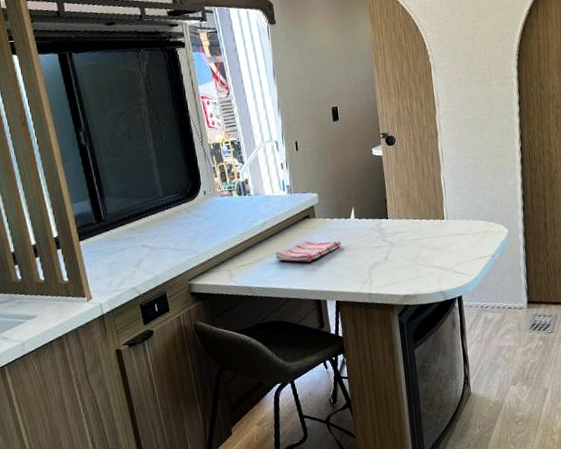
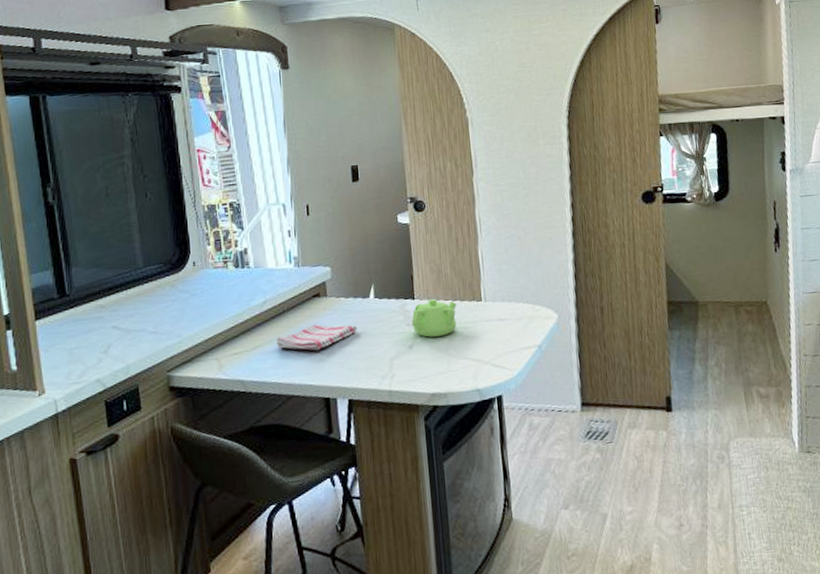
teapot: none [386,218,424,250] -> present [411,299,457,337]

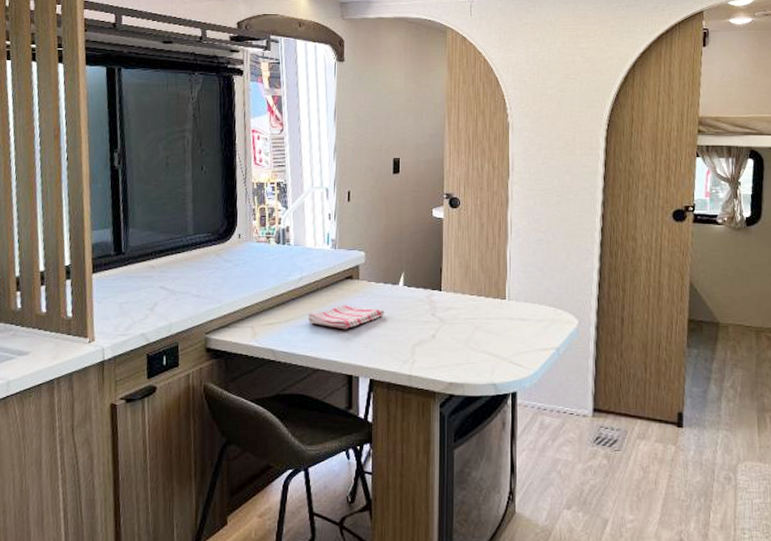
teapot: present [411,299,457,337] -> none [436,293,482,329]

